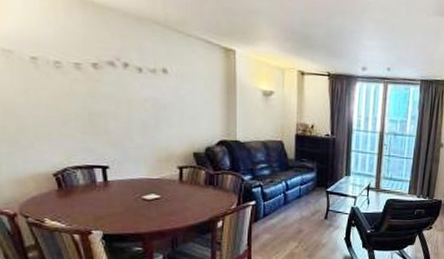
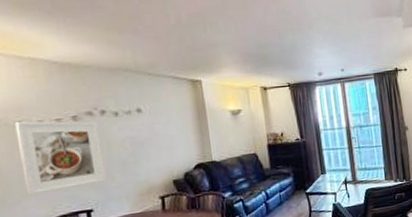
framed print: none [30,56,125,141] -> present [14,120,106,196]

